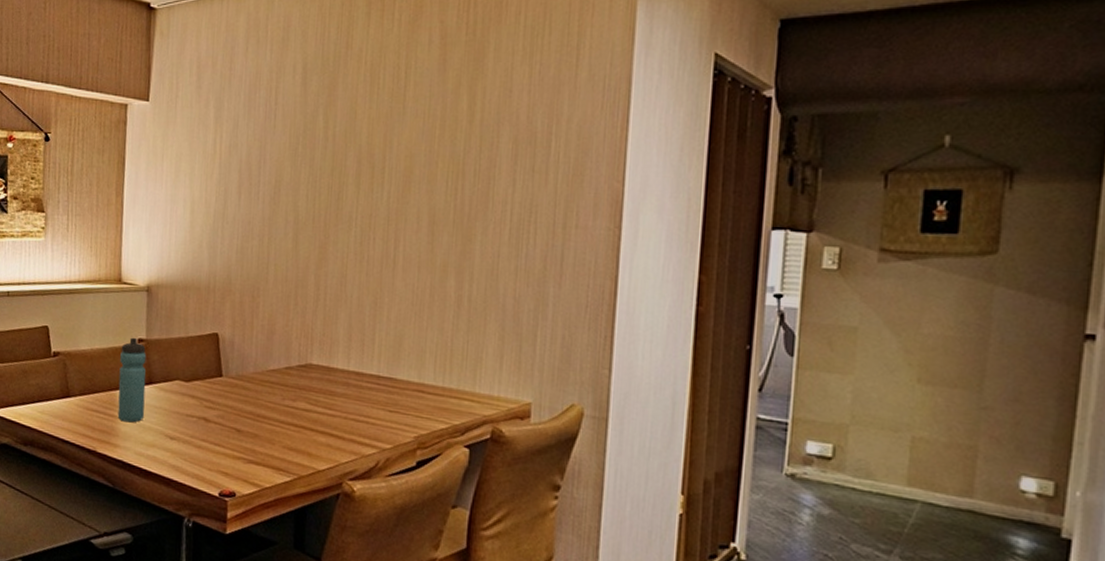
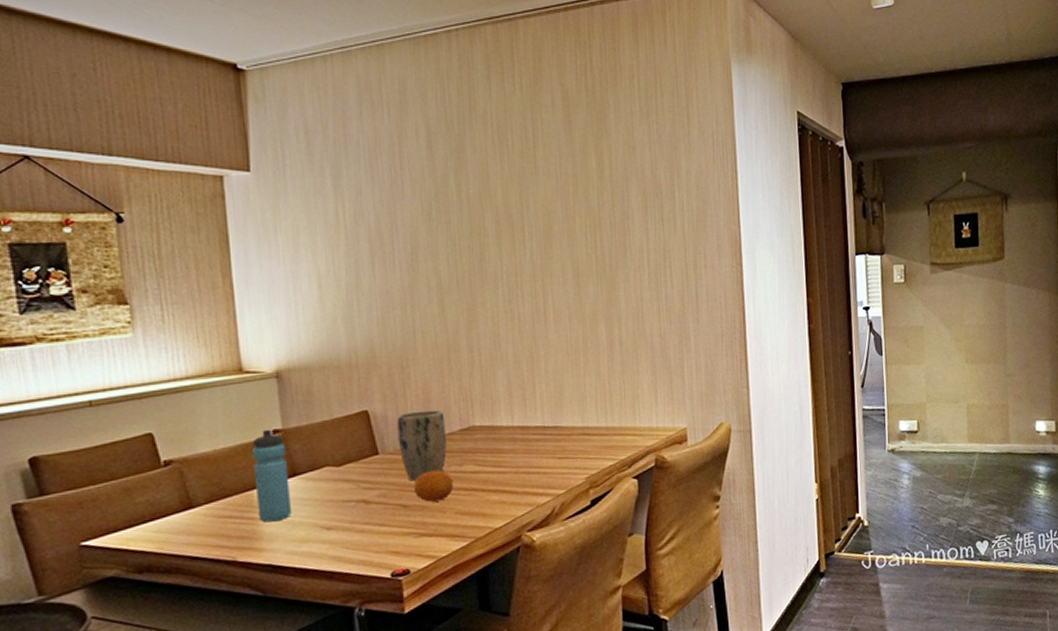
plant pot: none [240,340,285,408] -> present [396,409,447,481]
fruit: none [249,401,285,432] -> present [414,470,454,502]

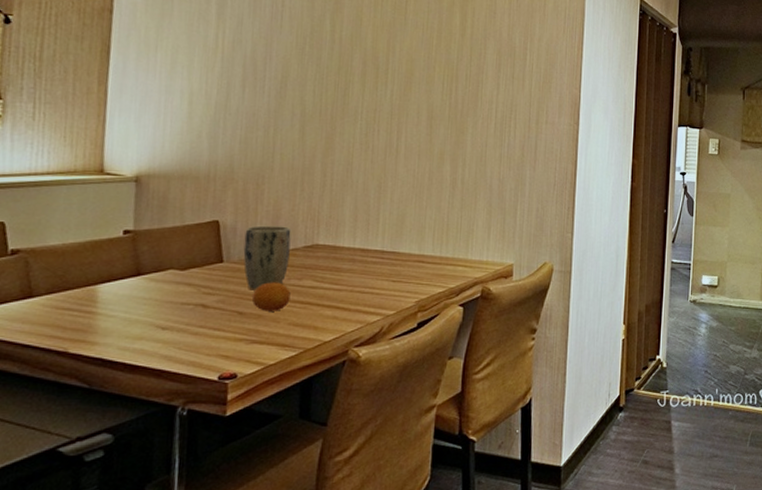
water bottle: present [252,429,292,523] -> none [96,229,134,317]

